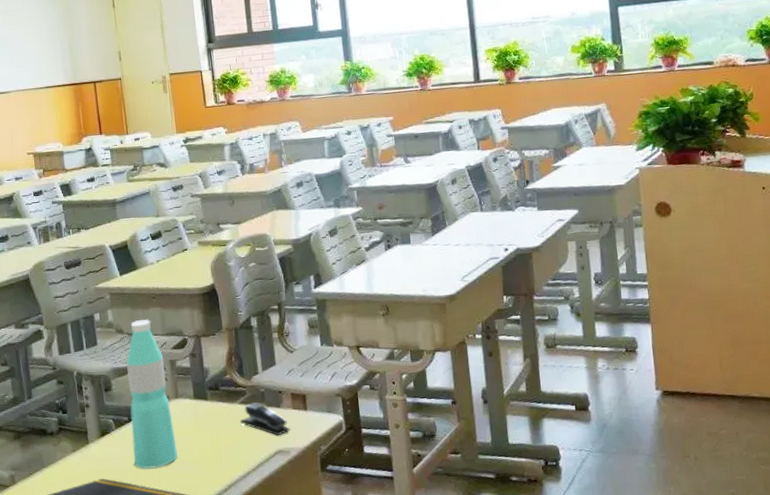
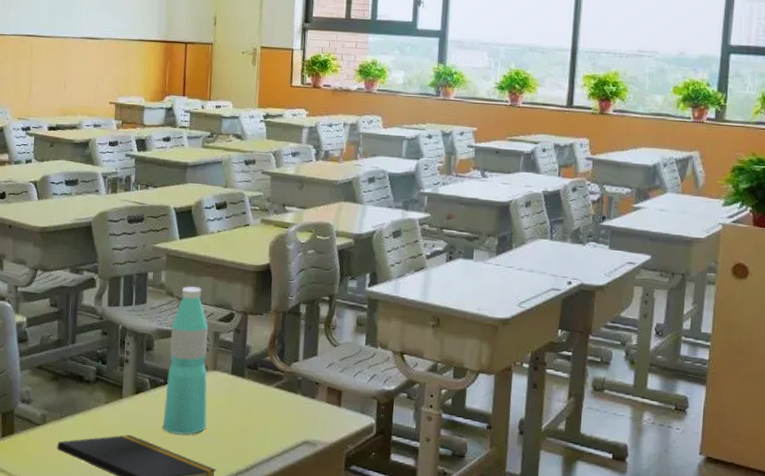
stapler: present [239,402,290,436] -> none [272,388,321,427]

